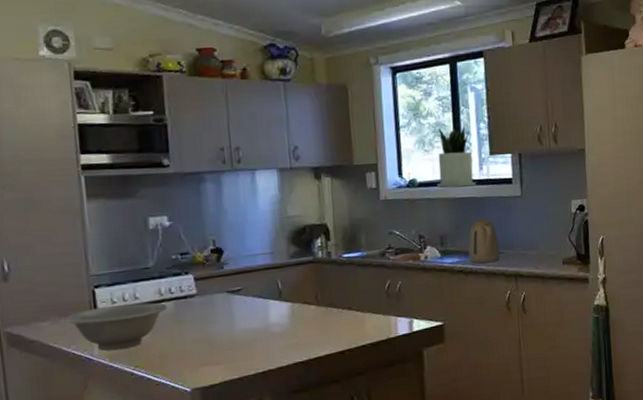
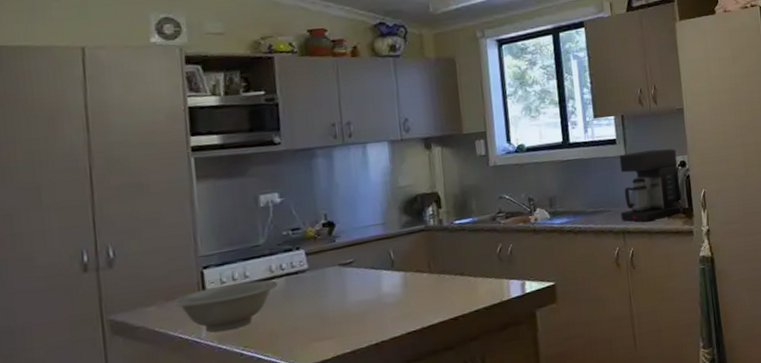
planter: present [436,126,476,189] -> none [543,92,582,152]
kettle: present [468,218,501,264] -> none [576,179,608,223]
coffee maker: none [513,191,579,267] -> present [619,148,683,222]

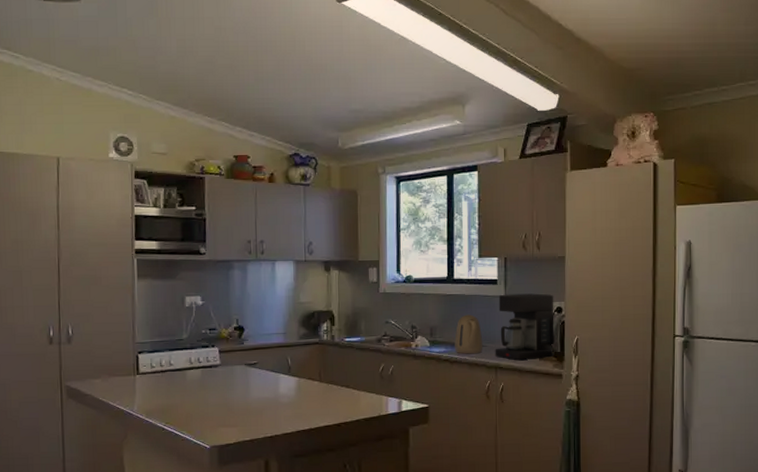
bowl: present [172,280,279,333] -> none [113,368,196,407]
kettle: none [576,179,608,223] -> present [454,314,483,355]

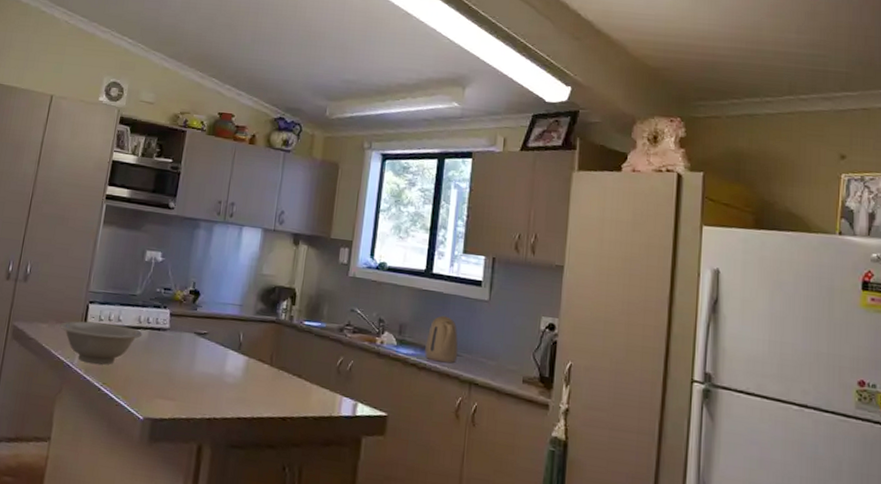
bowl: none [113,368,196,407] -> present [60,321,143,365]
coffee maker: present [495,293,555,361] -> none [470,299,547,382]

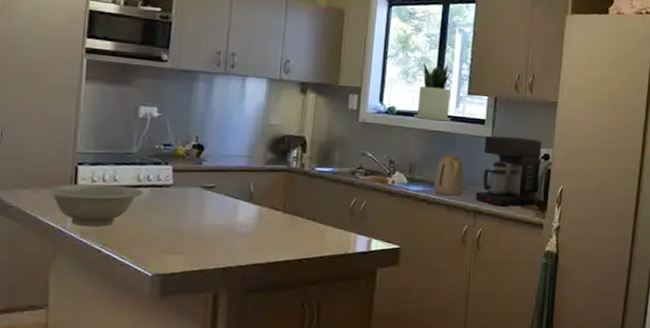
planter: none [405,217,447,281] -> present [413,62,452,122]
coffee maker: none [470,299,547,382] -> present [475,135,542,207]

